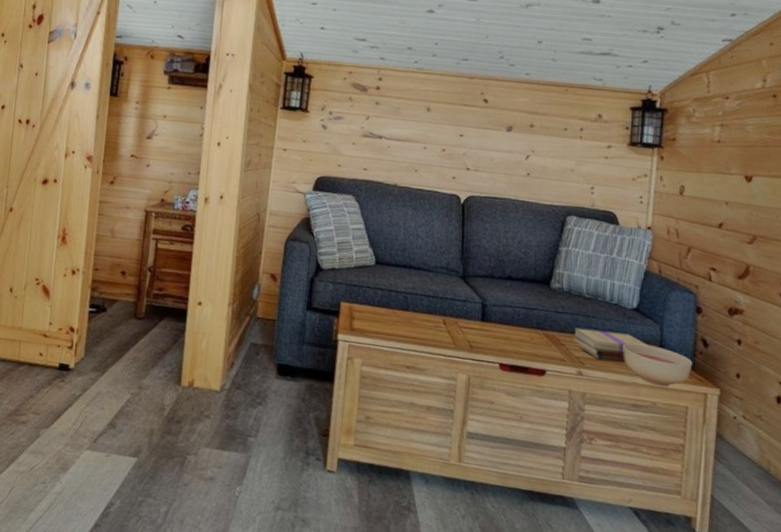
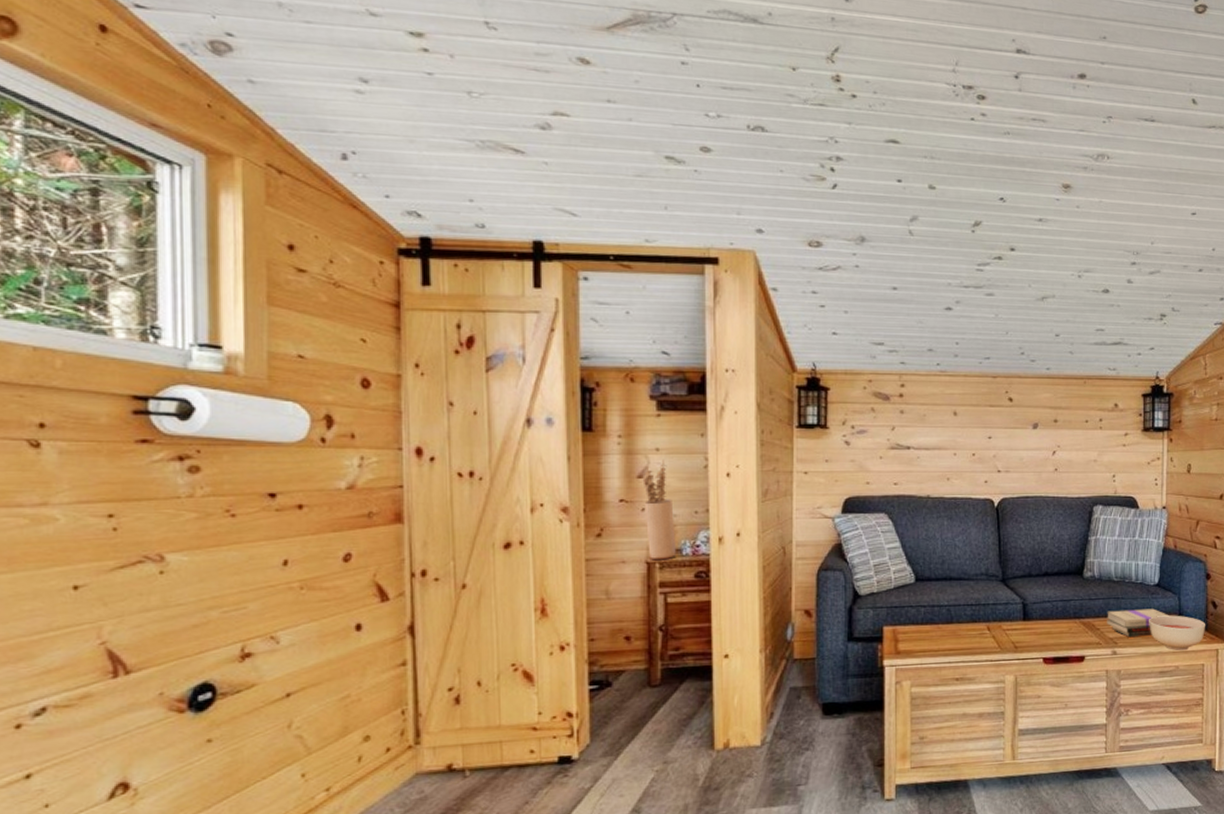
vase: none [147,125,172,211] -> present [642,459,676,561]

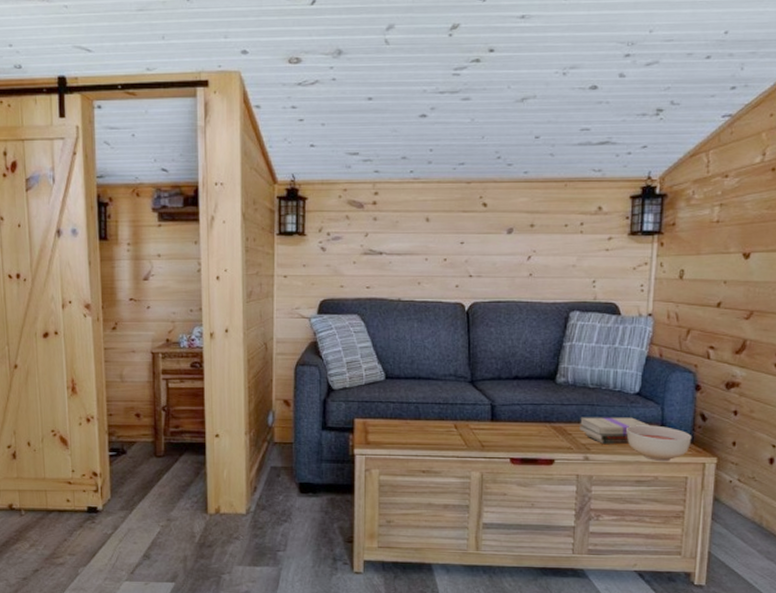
vase: present [642,459,676,561] -> none [147,264,175,351]

